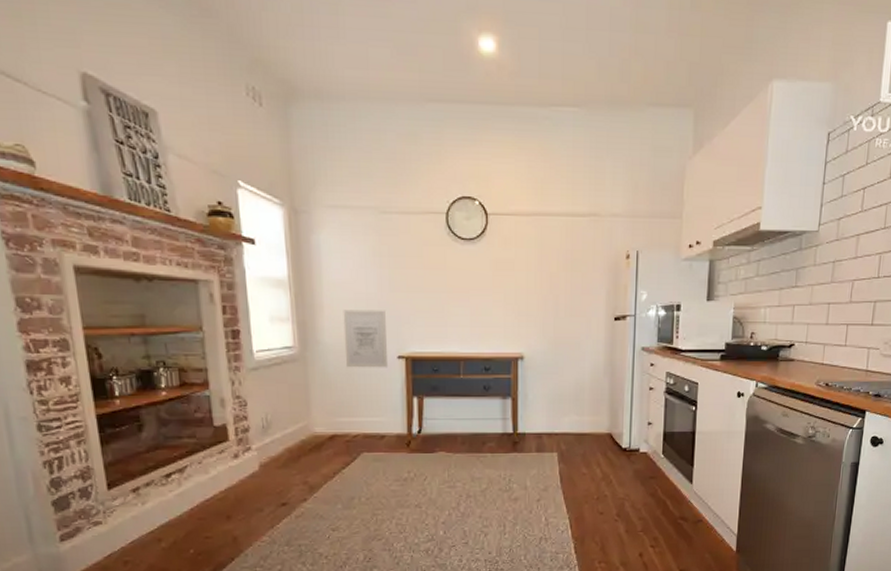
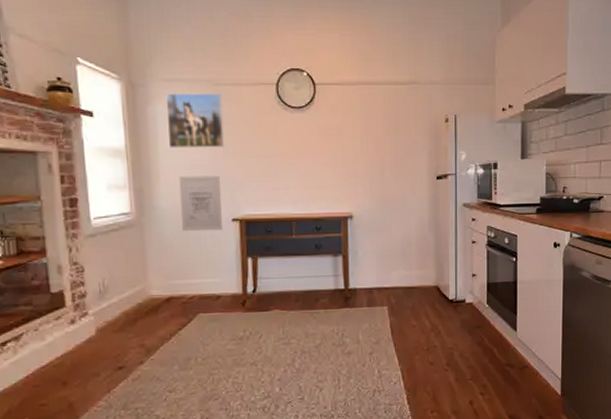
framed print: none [330,220,390,281] -> present [165,93,224,149]

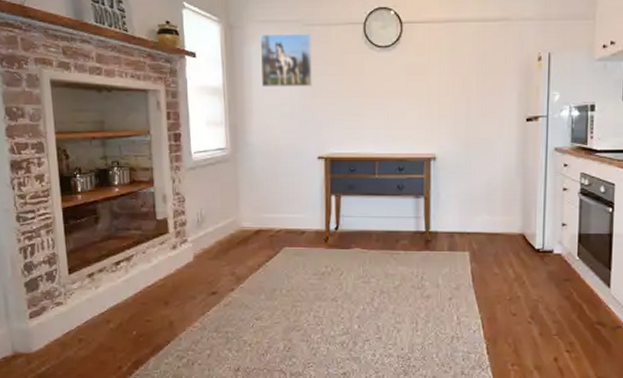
wall art: present [178,175,223,232] -> none [269,114,309,168]

